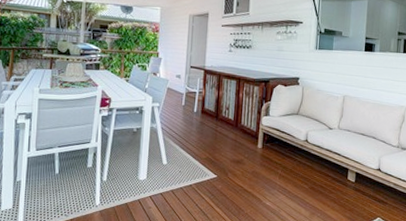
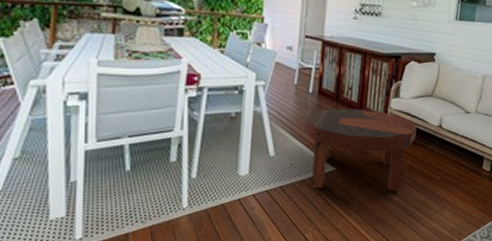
coffee table: none [190,125,286,198] -> present [304,108,417,192]

